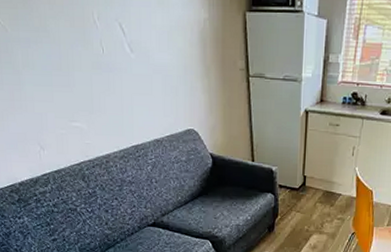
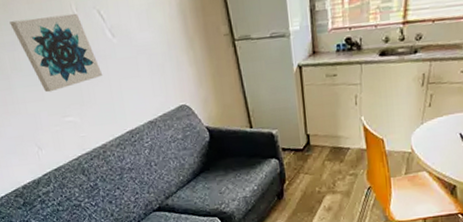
wall art: none [27,18,116,95] -> present [9,13,103,93]

